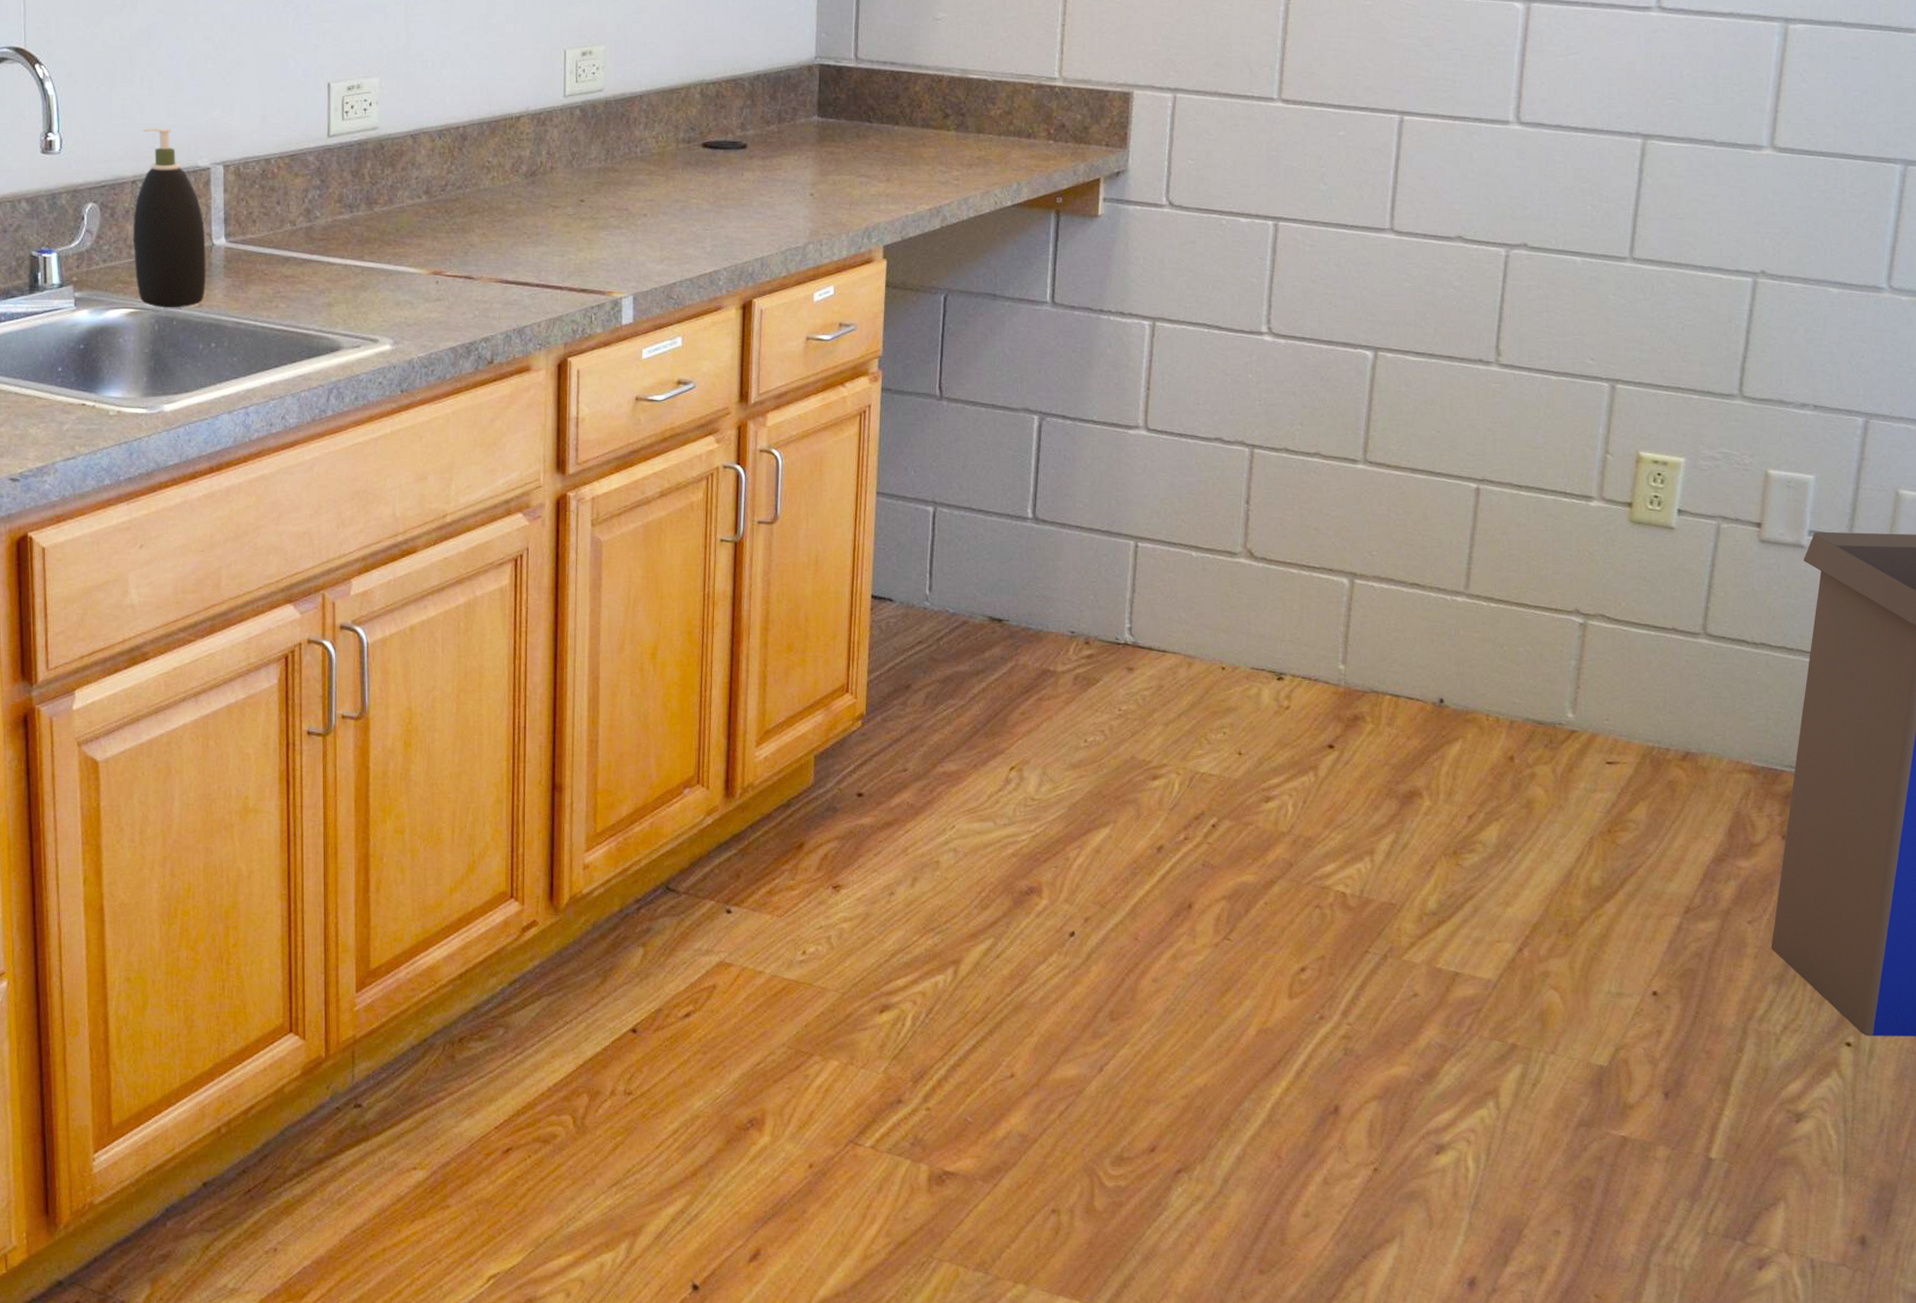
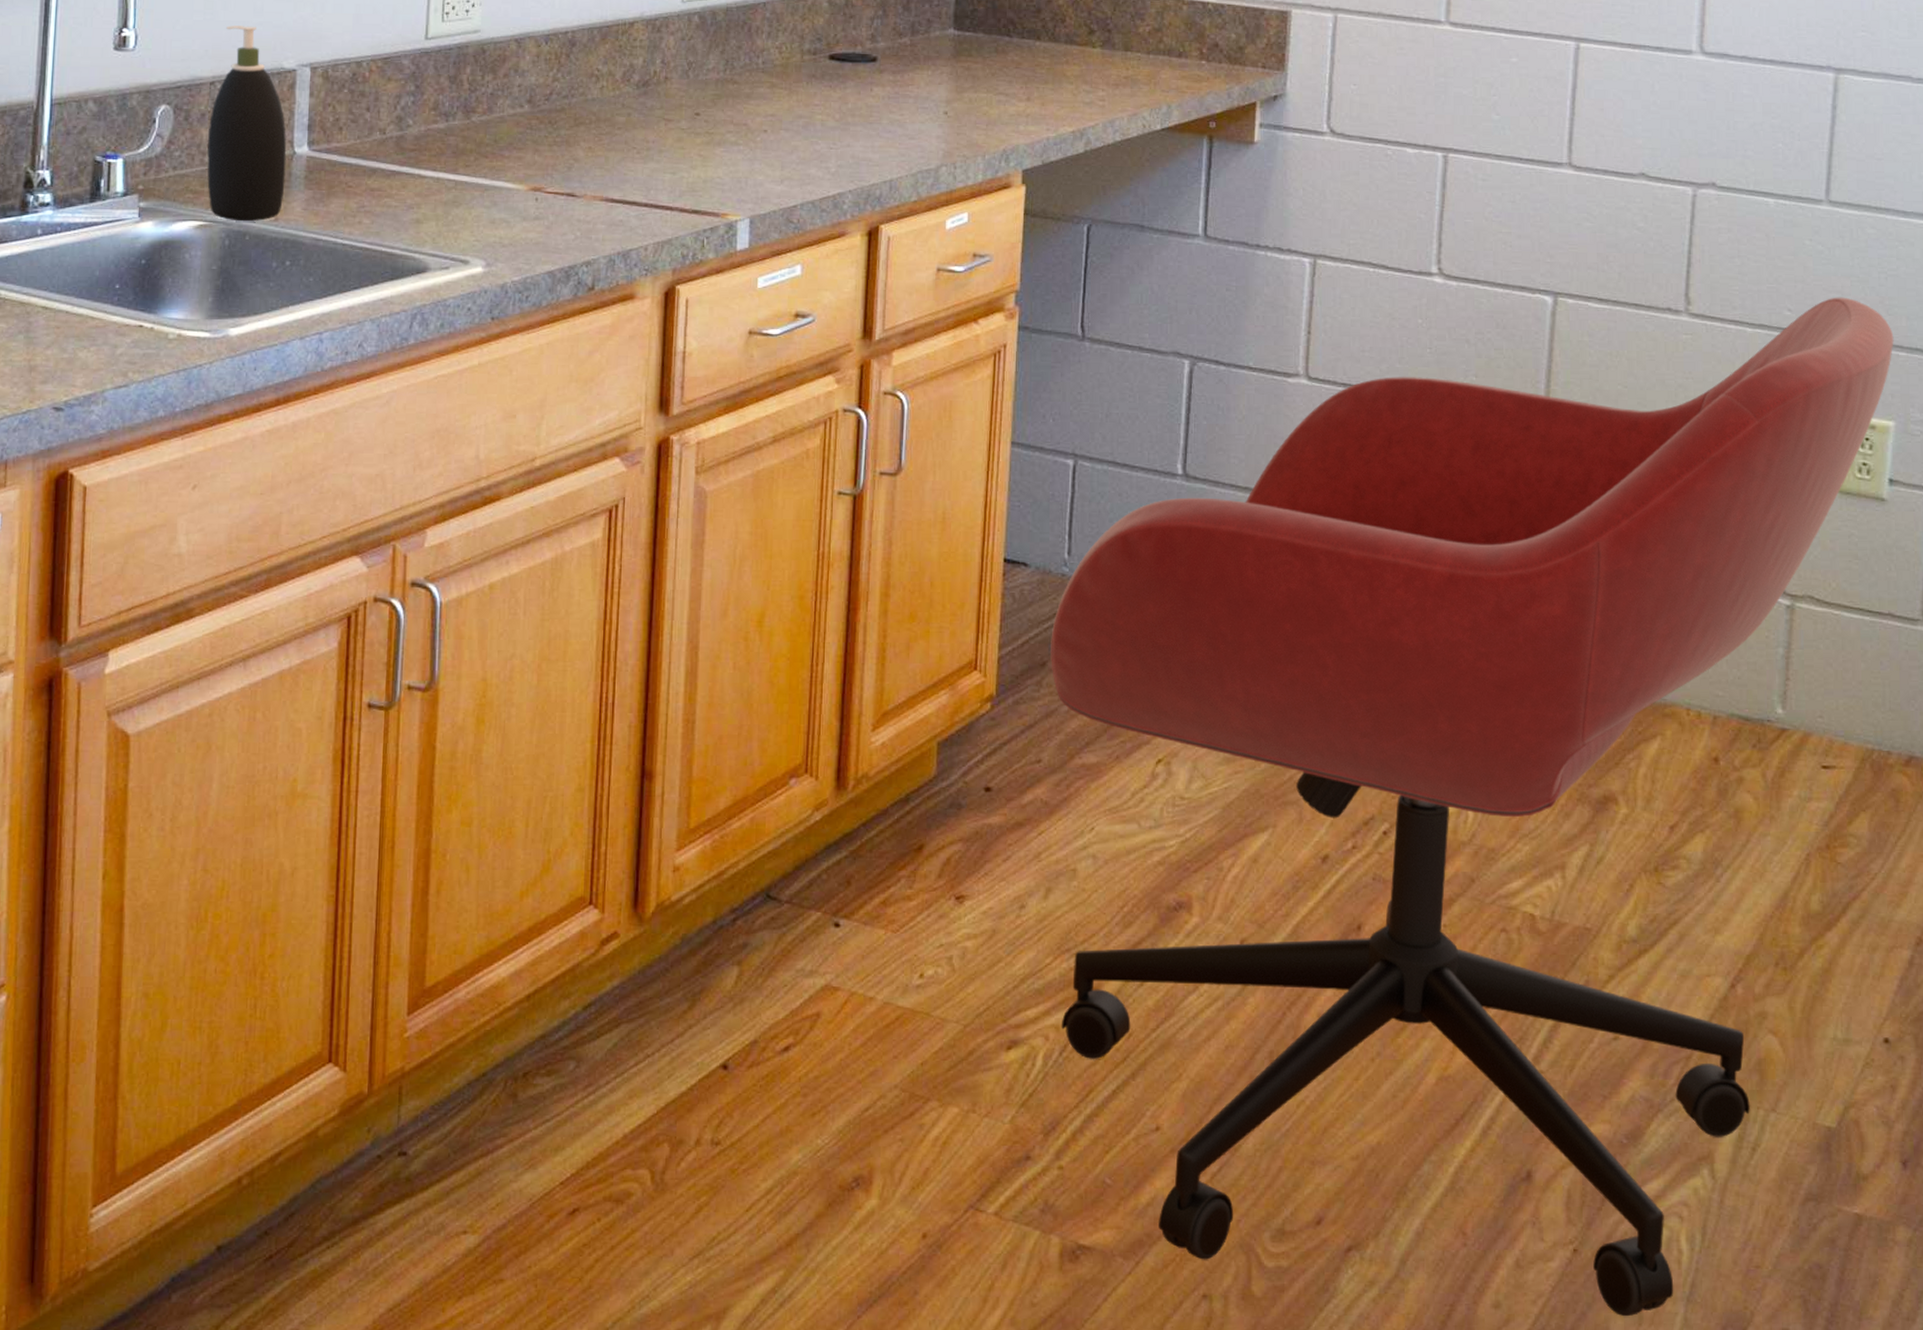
office chair: none [914,346,1688,1222] -> present [1051,297,1894,1316]

